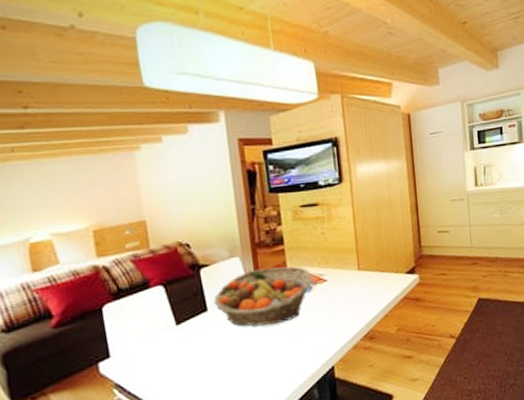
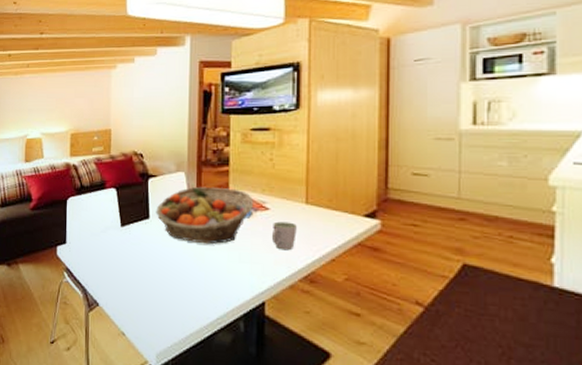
mug: none [332,289,354,316] -> present [272,221,297,251]

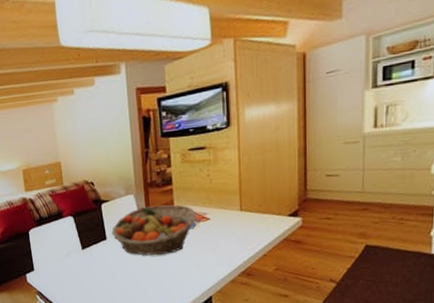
mug: present [272,221,297,251] -> none [214,228,234,252]

